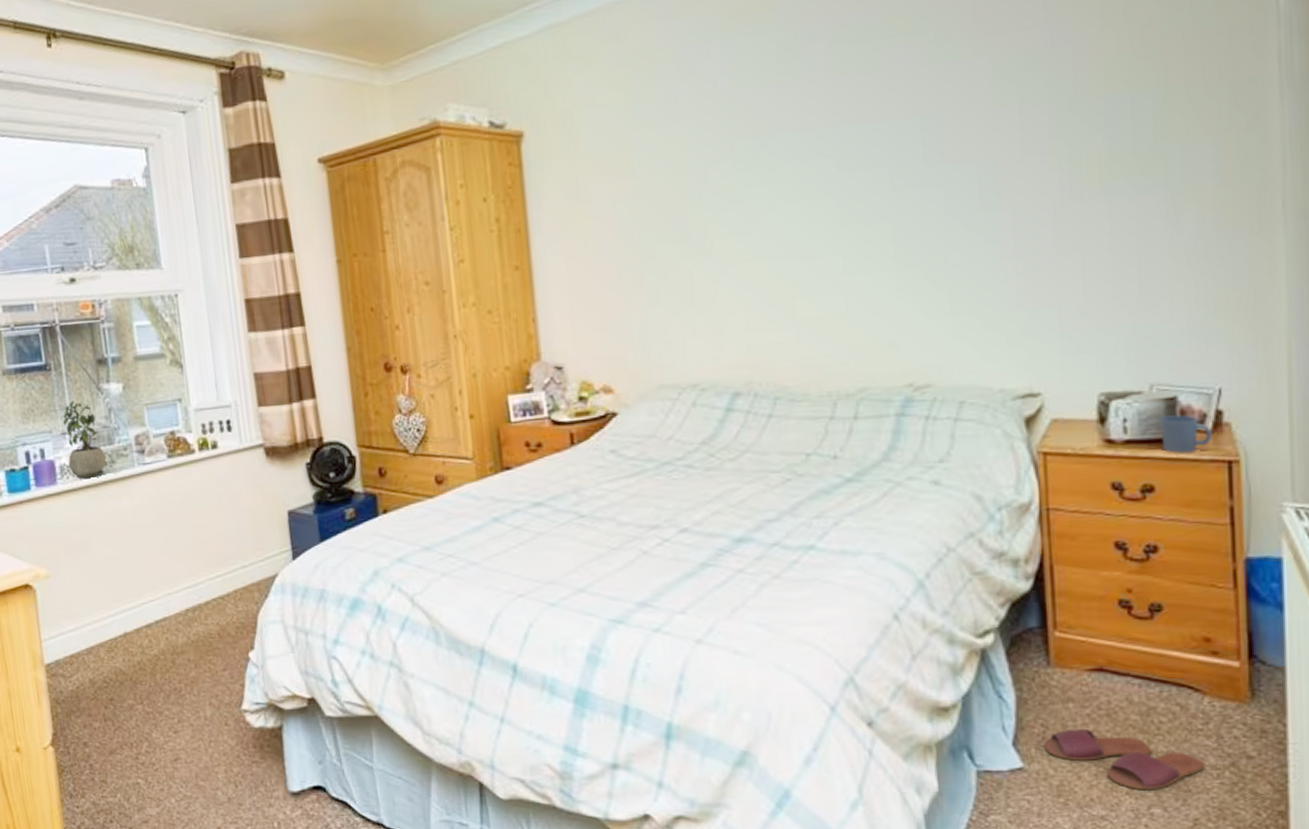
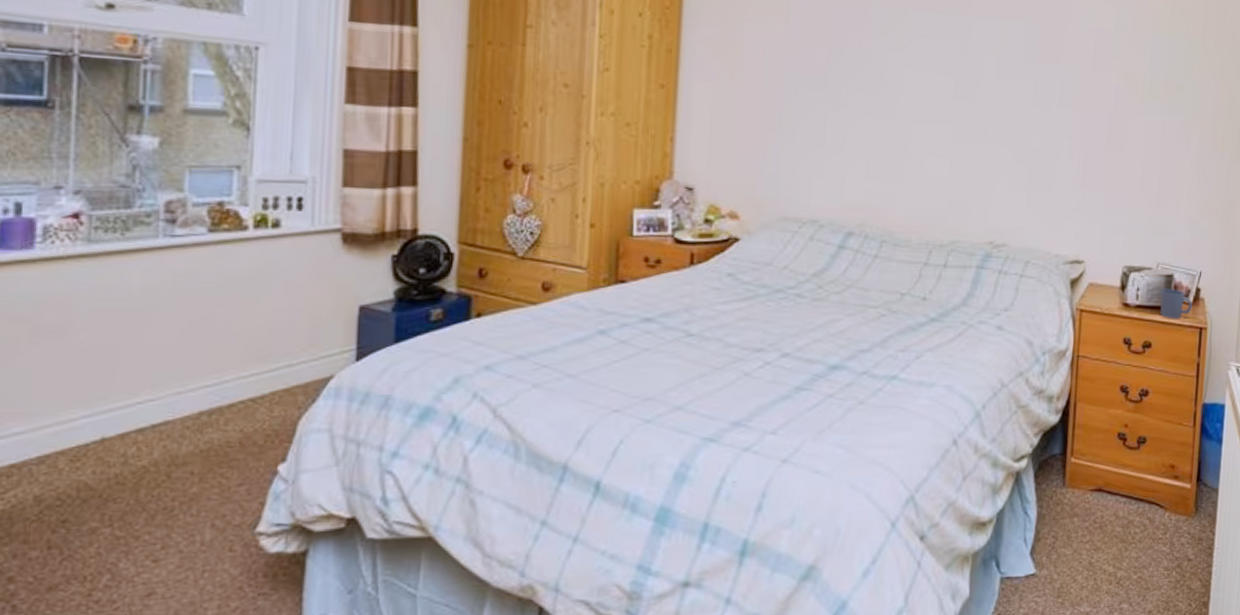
potted plant: present [62,400,106,480] -> none [58,149,117,247]
slippers: present [1043,728,1205,791] -> none [1052,539,1161,590]

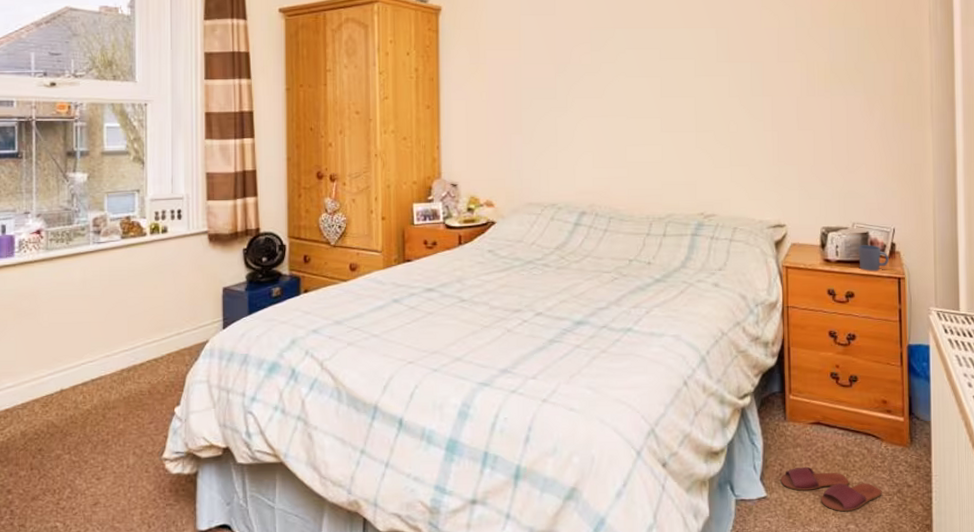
slippers: none [1052,539,1161,590] -> present [780,466,882,512]

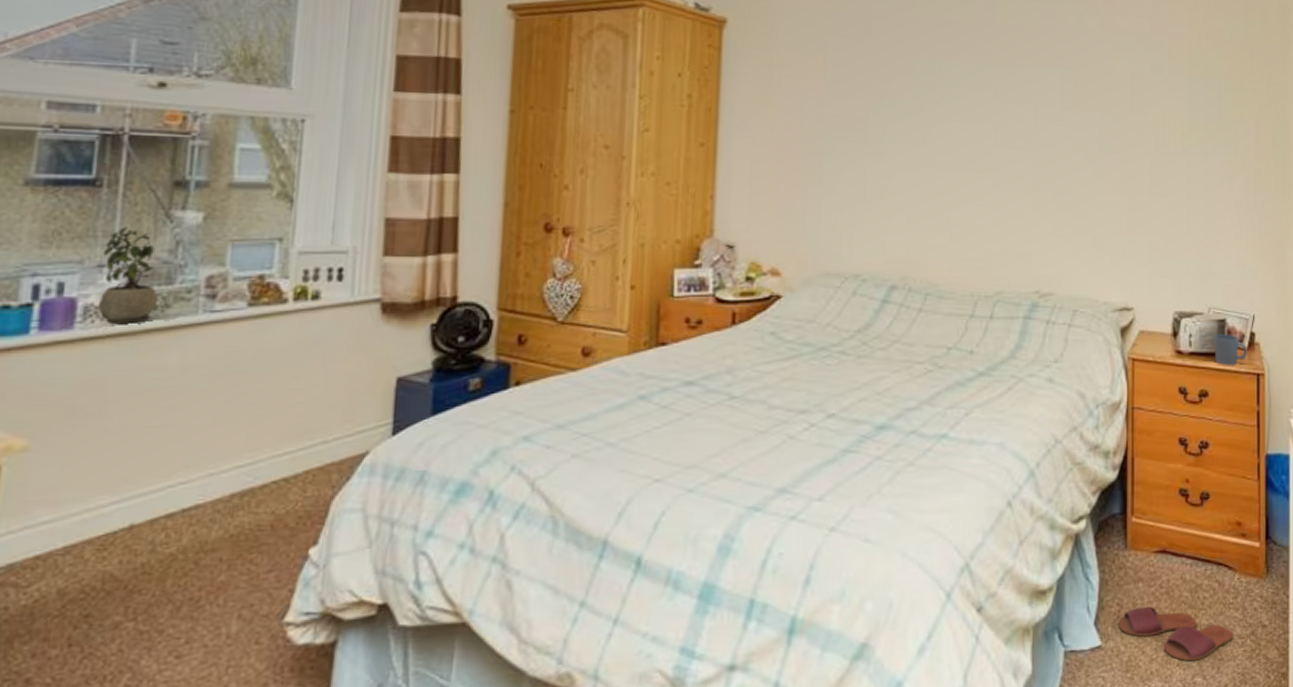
potted plant: none [27,185,63,253] -> present [99,227,157,325]

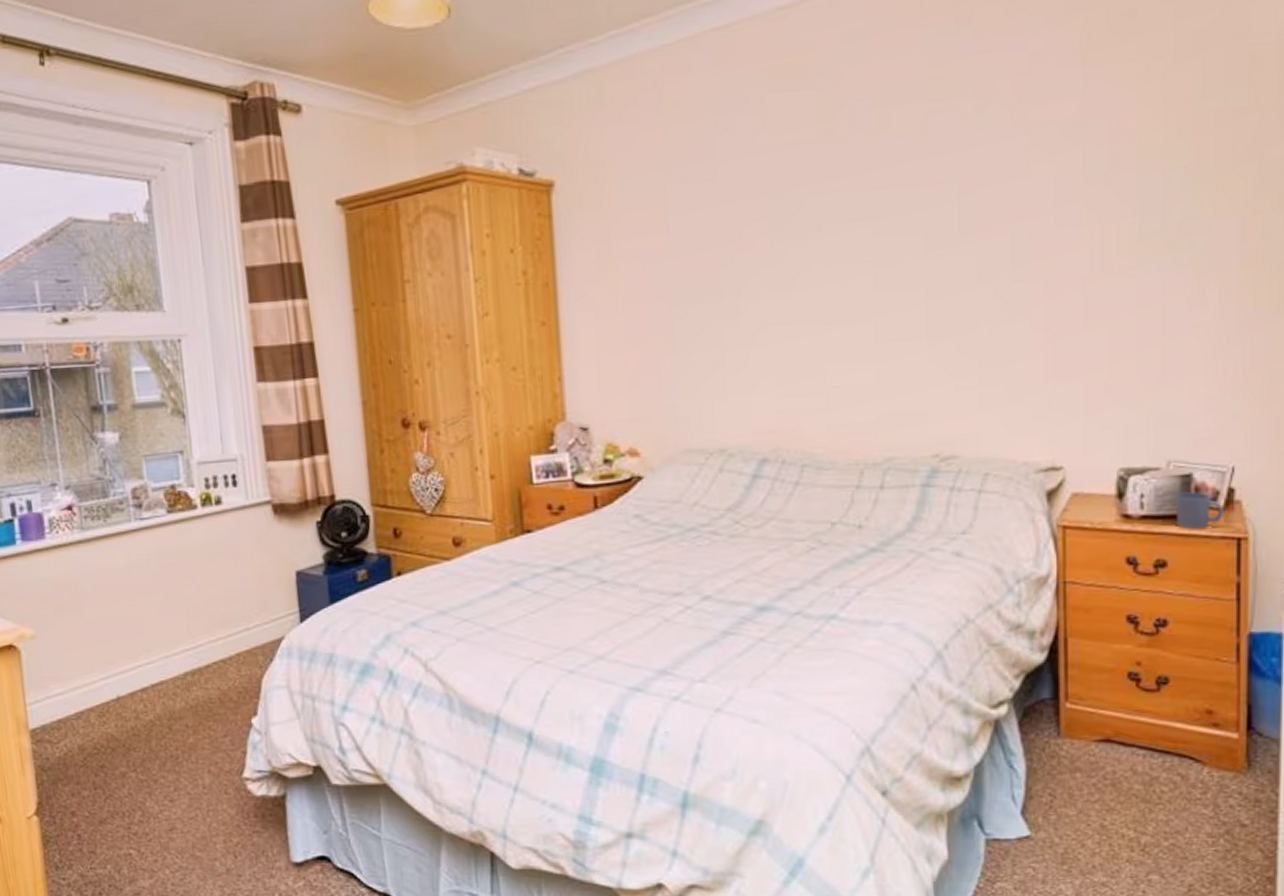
potted plant: present [99,227,157,325] -> none [52,450,100,534]
slippers: present [1118,606,1234,661] -> none [1051,797,1202,858]

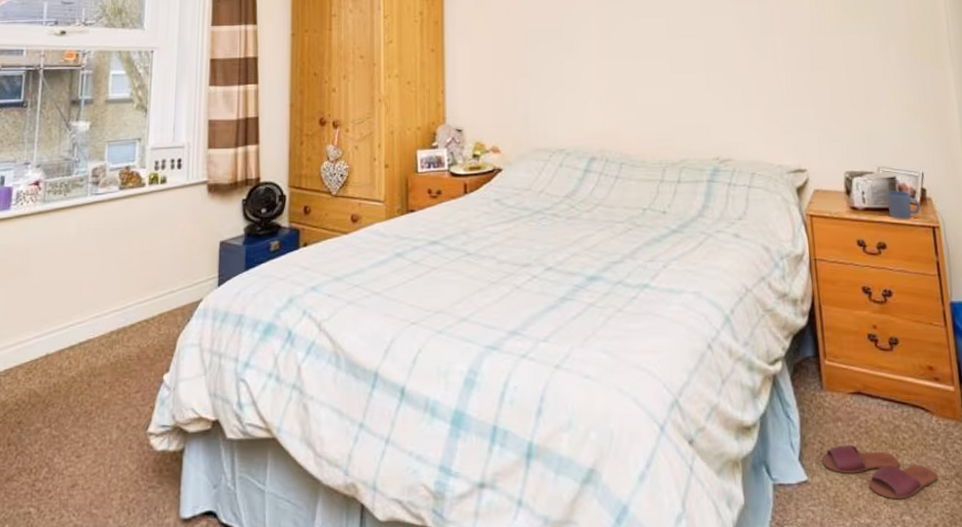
slippers: none [1051,797,1202,858] -> present [822,444,938,500]

